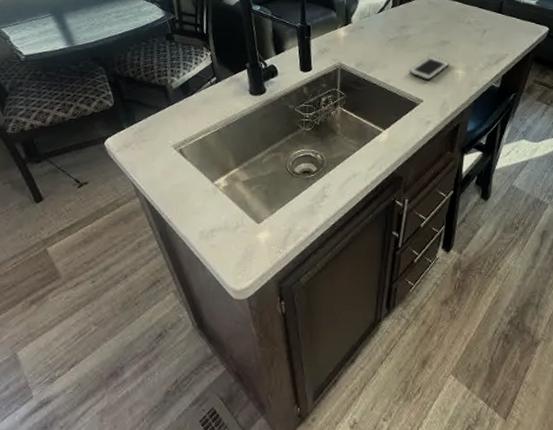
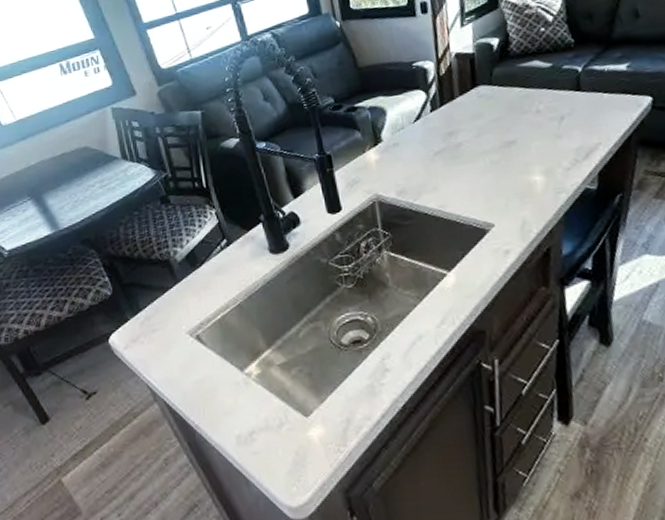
cell phone: present [408,55,450,80] -> none [468,163,522,197]

